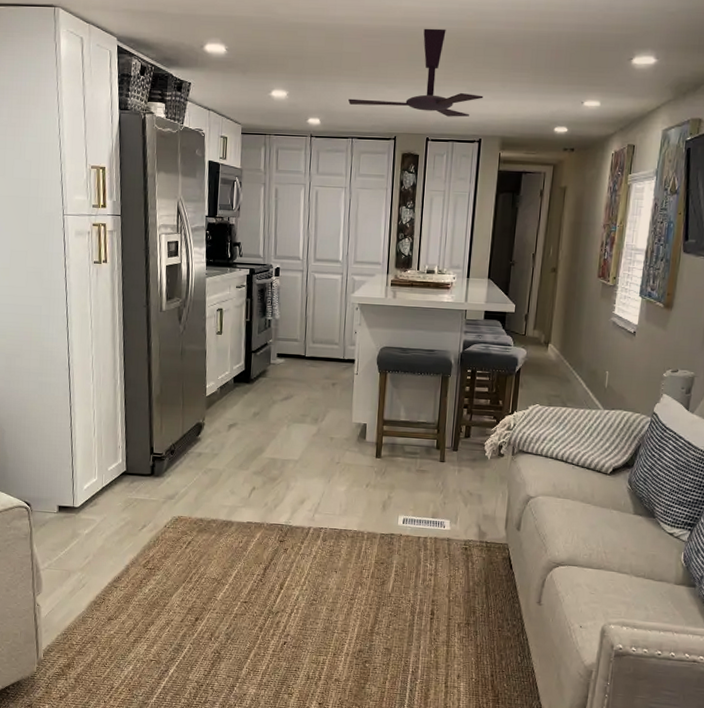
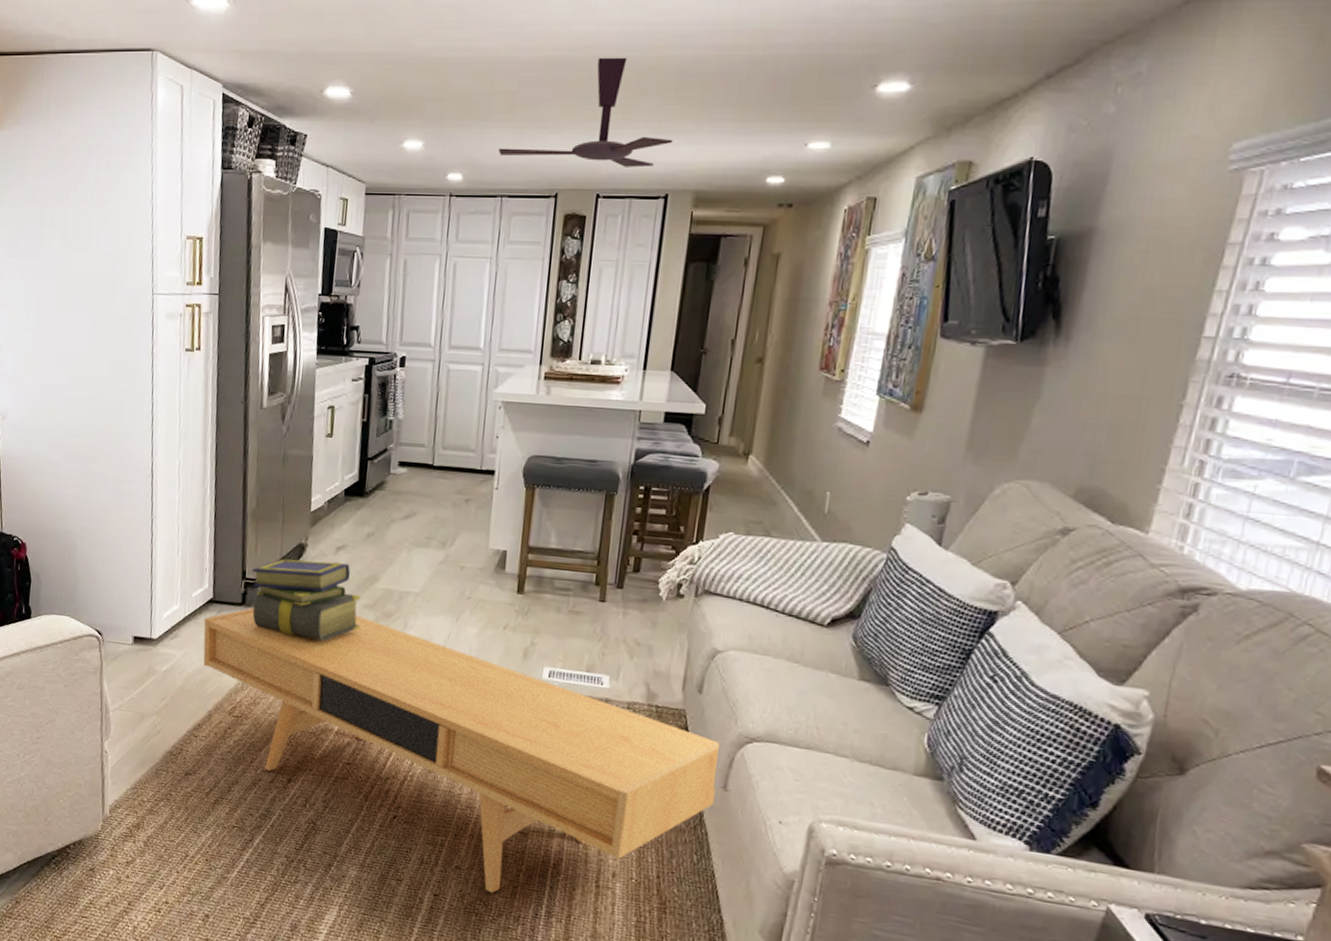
tv console: none [119,478,534,699] -> present [203,608,719,894]
stack of books: none [159,436,251,503] -> present [252,559,361,641]

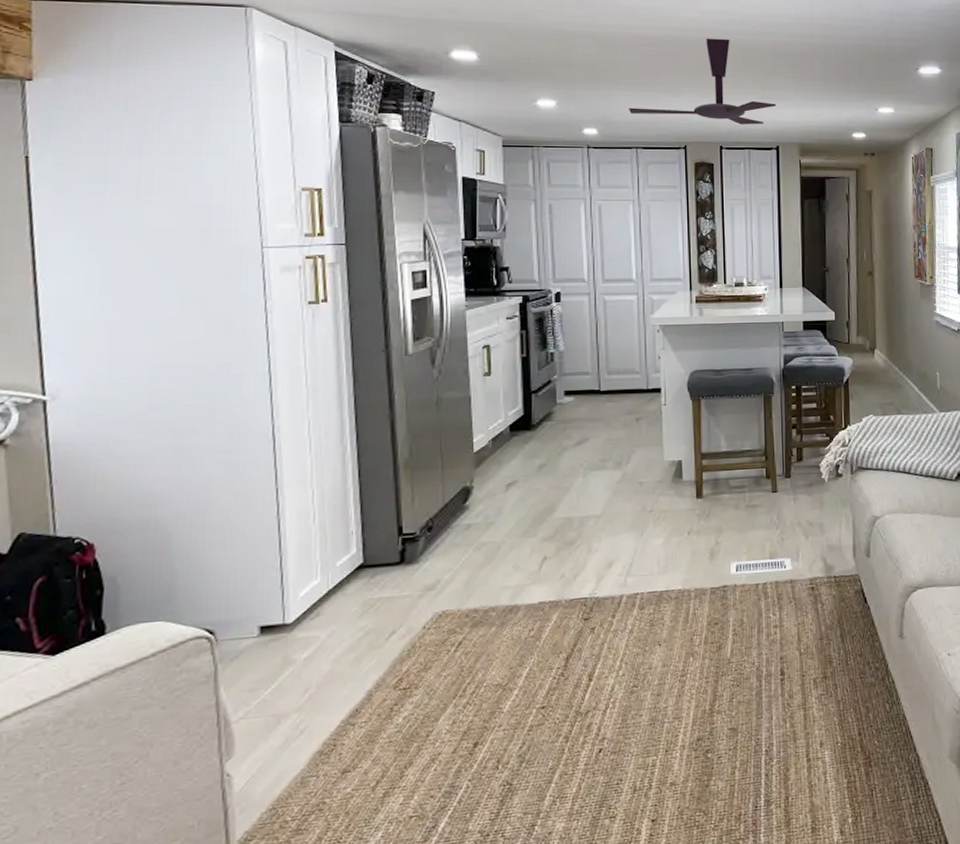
tv console: present [203,608,719,894] -> none [354,549,897,800]
stack of books: present [252,559,361,641] -> none [411,498,541,587]

